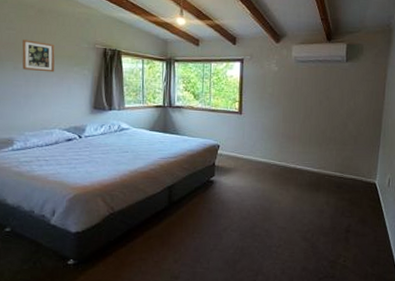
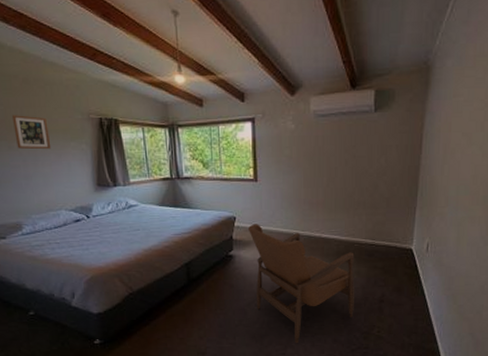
armchair: none [230,152,325,271] -> present [249,224,355,344]

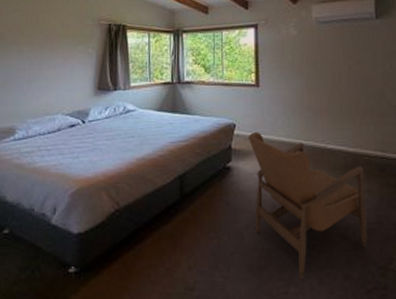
picture frame: present [12,115,52,150] -> none [26,21,60,53]

